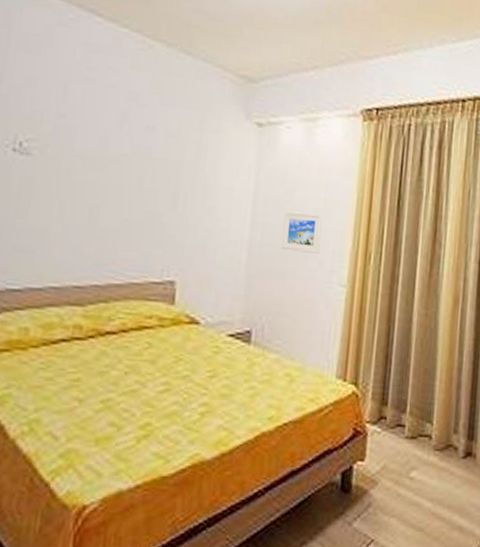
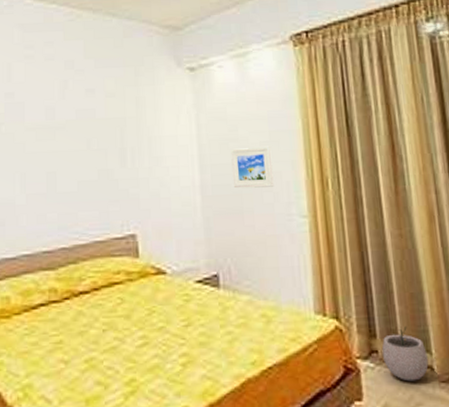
plant pot: none [389,396,429,447] -> present [381,325,429,382]

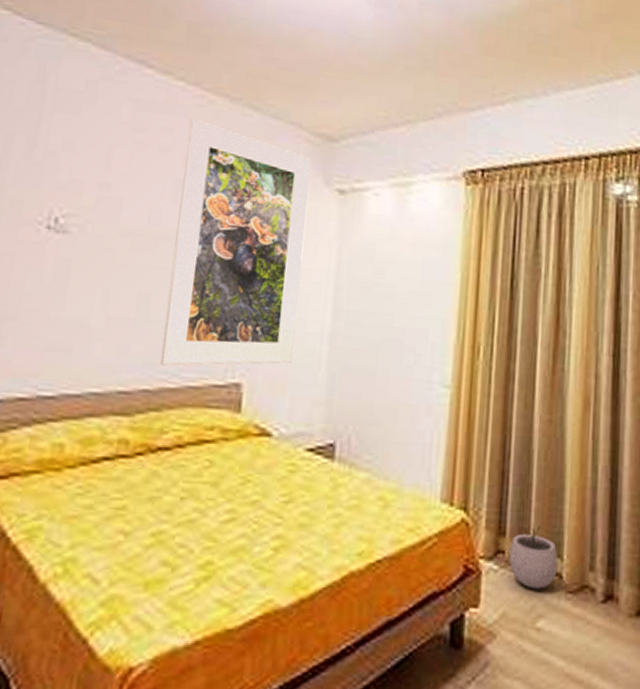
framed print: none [65,31,174,227] -> present [159,118,311,366]
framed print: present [231,146,274,189] -> none [369,295,421,347]

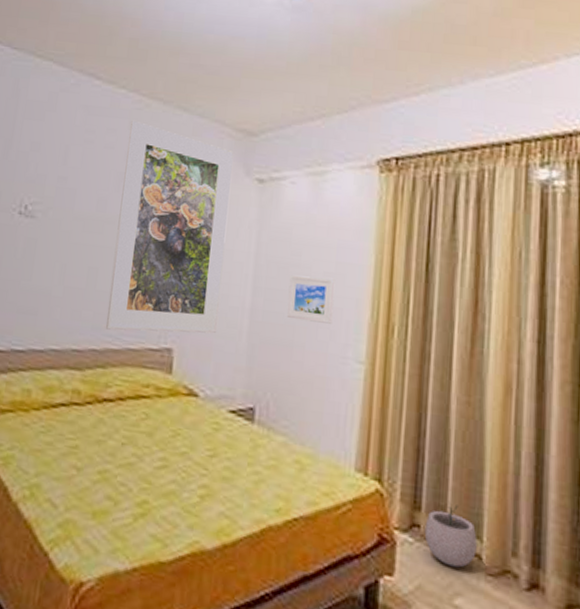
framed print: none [369,295,421,347] -> present [286,275,335,324]

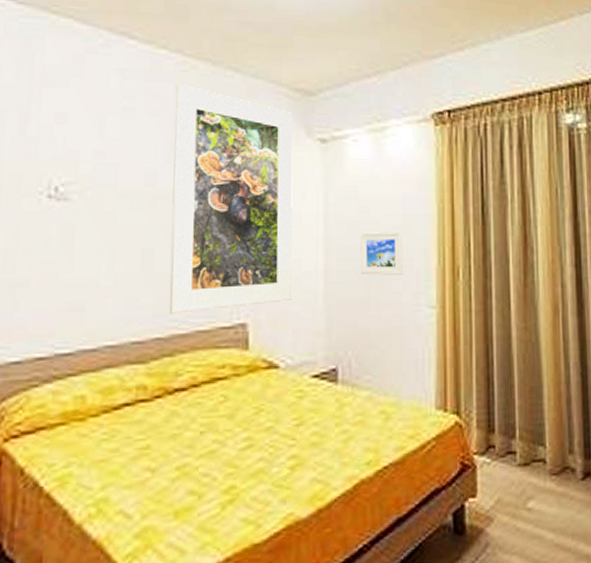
plant pot: present [424,502,477,568] -> none [499,419,542,476]

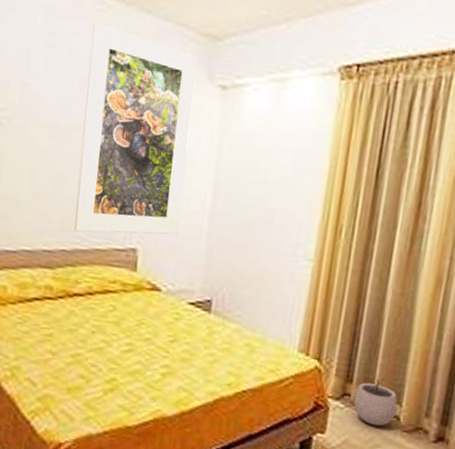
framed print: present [360,230,404,275] -> none [243,180,291,226]
plant pot: none [499,419,542,476] -> present [353,376,398,426]

